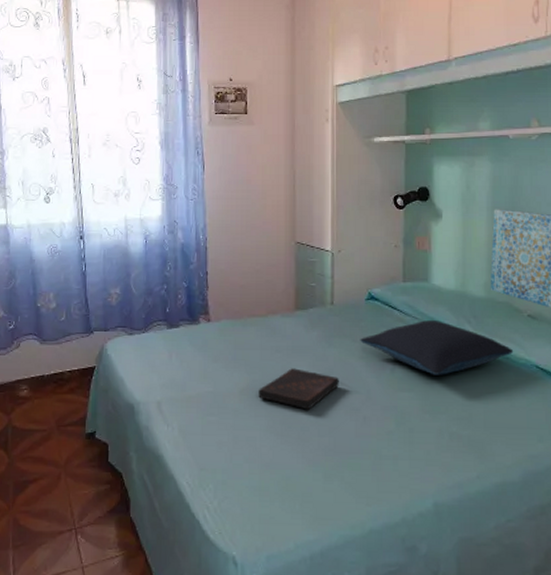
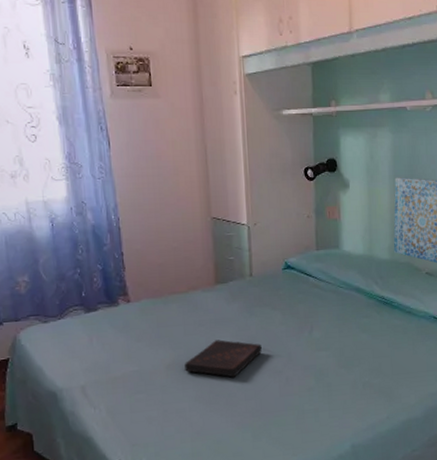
pillow: present [360,320,514,375] -> none [279,284,415,334]

